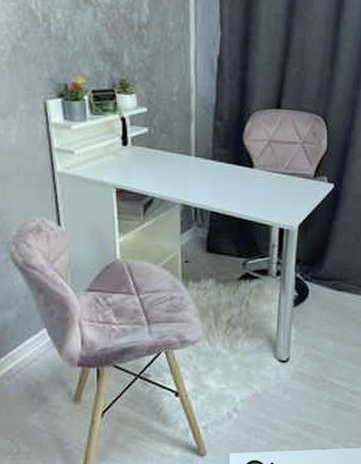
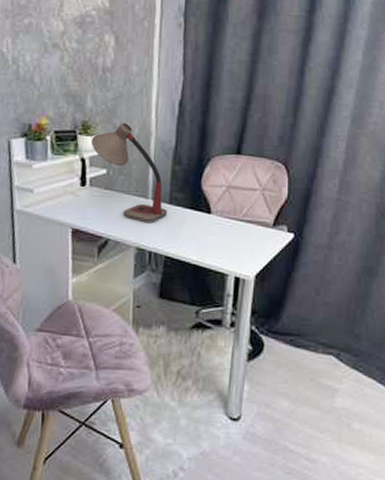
desk lamp: none [130,80,211,179] -> present [91,123,168,222]

